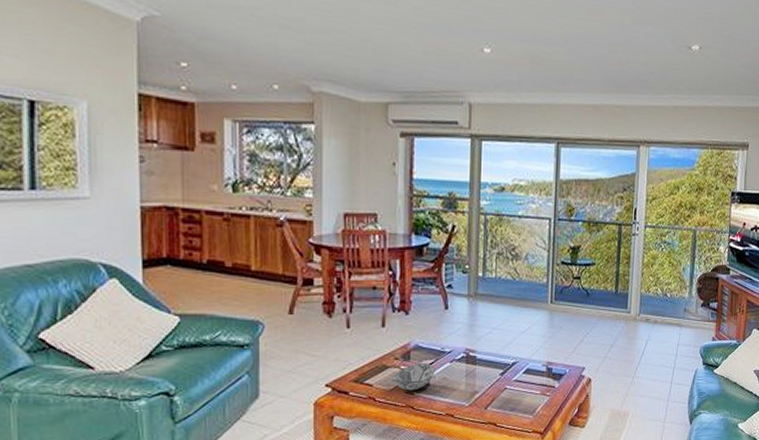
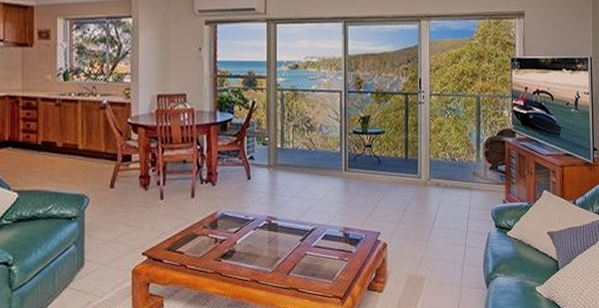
decorative bowl: present [391,363,435,391] -> none [200,231,240,258]

